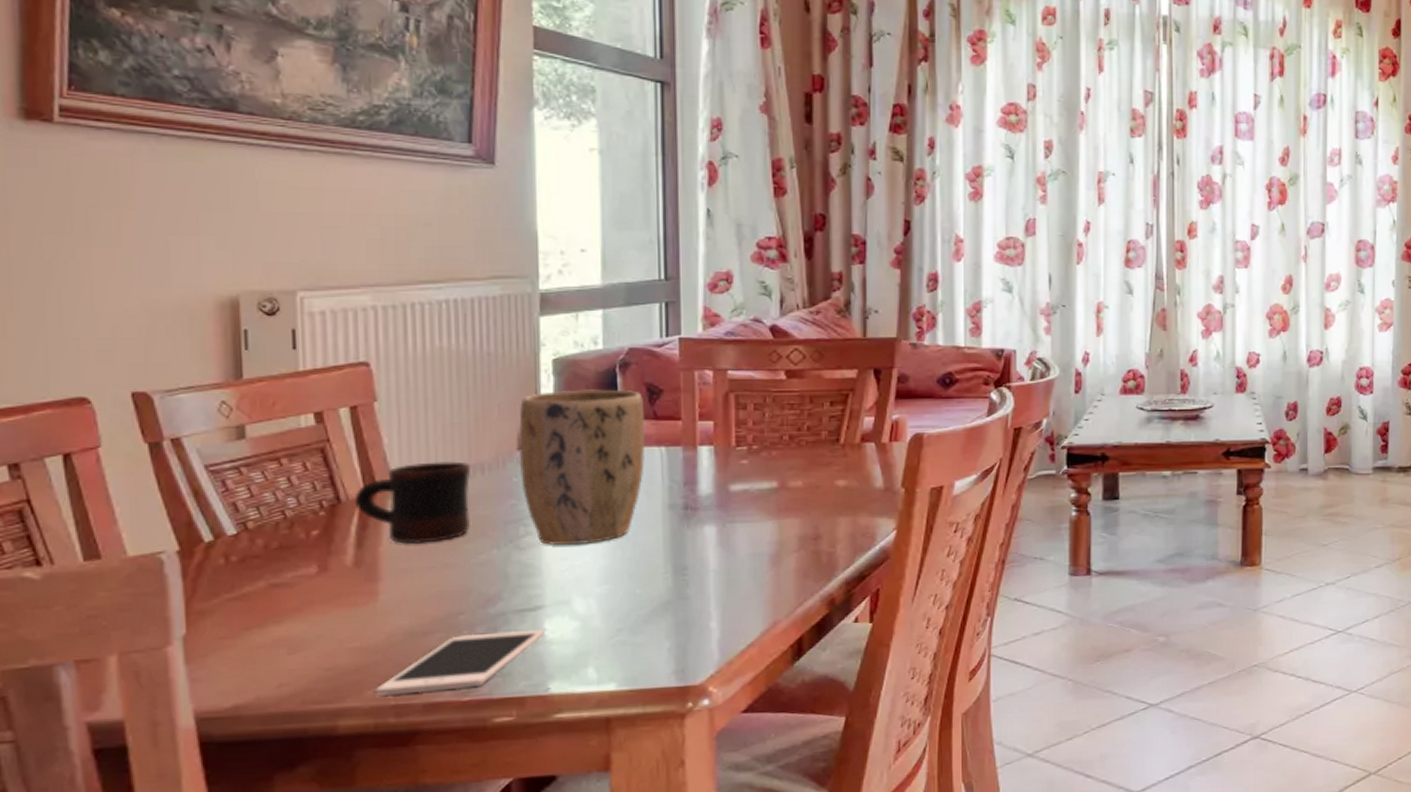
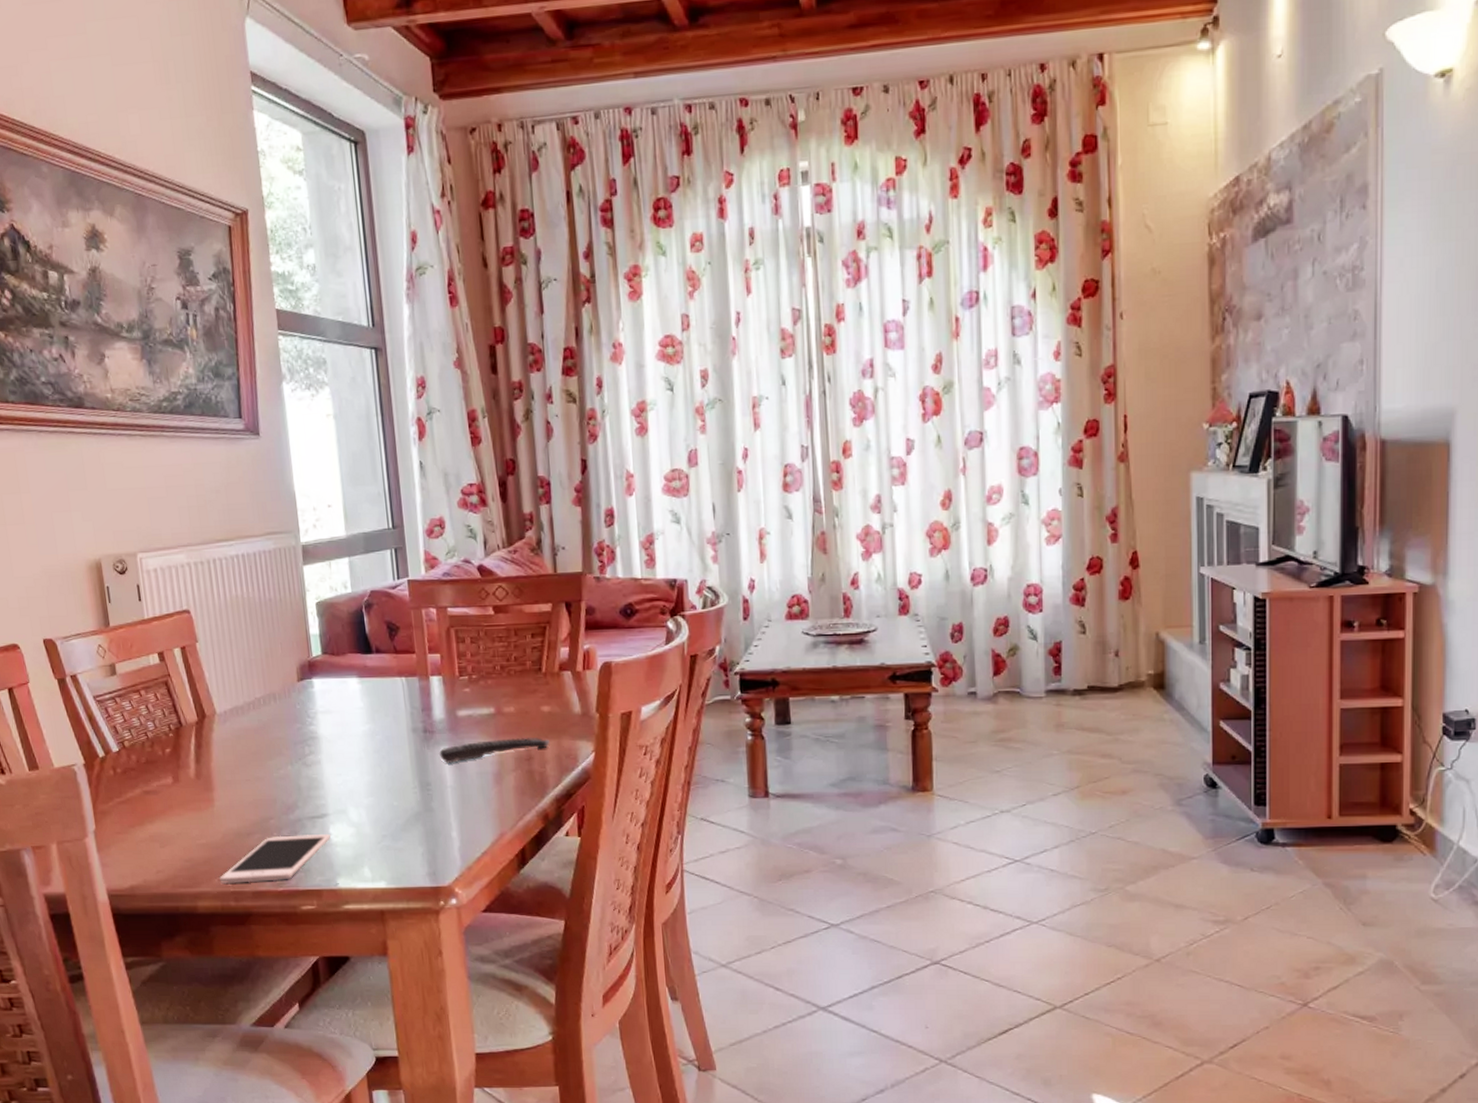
mug: present [354,461,472,545] -> none [190,691,271,761]
plant pot: present [518,389,646,545] -> none [296,628,391,762]
remote control: none [702,515,843,544] -> present [439,738,550,763]

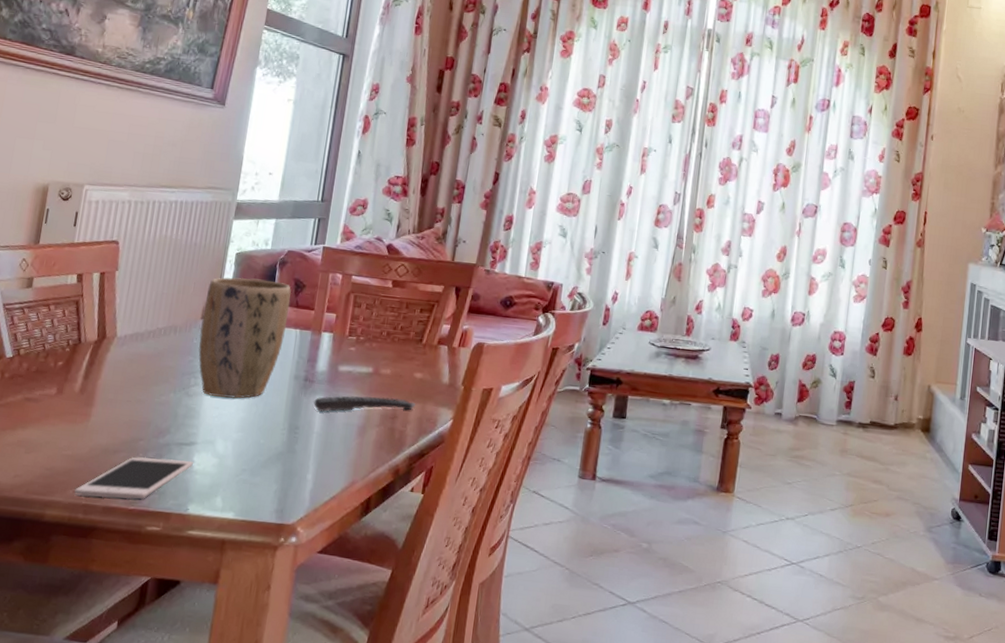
plant pot: none [296,628,391,762] -> present [198,277,292,399]

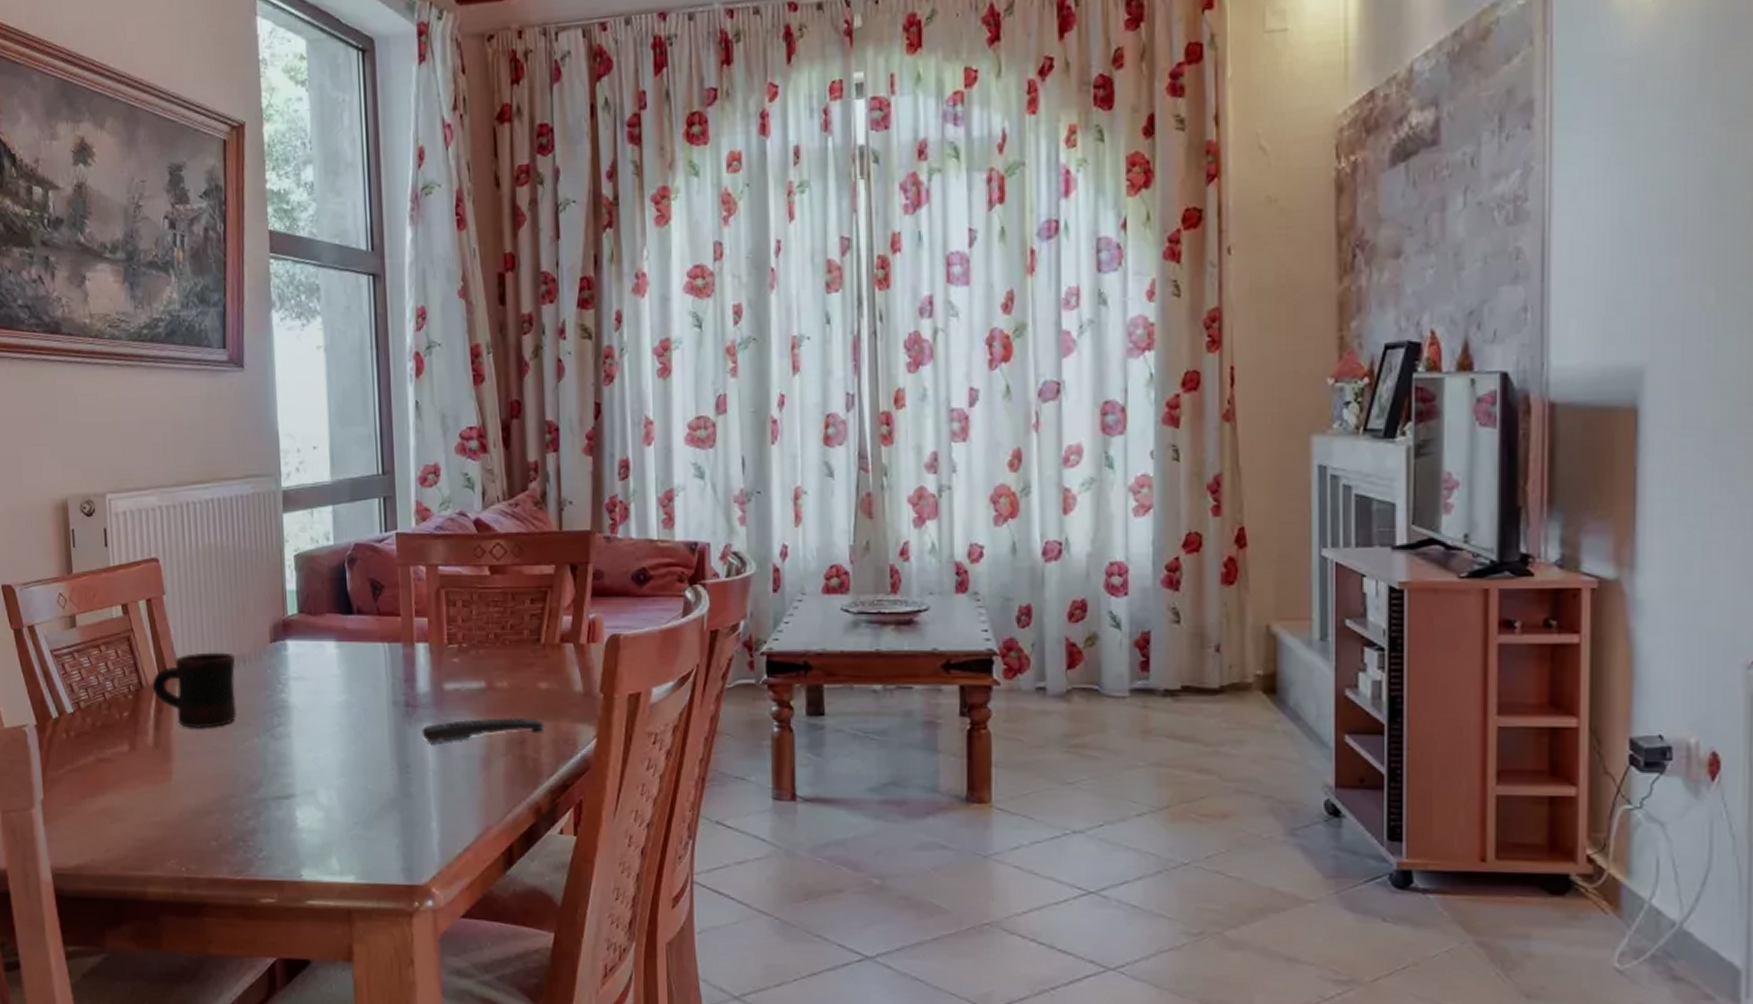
cell phone: present [74,456,193,500] -> none [173,816,297,869]
mug: none [89,320,169,383] -> present [152,652,238,730]
plant pot: present [198,277,292,399] -> none [270,584,371,737]

